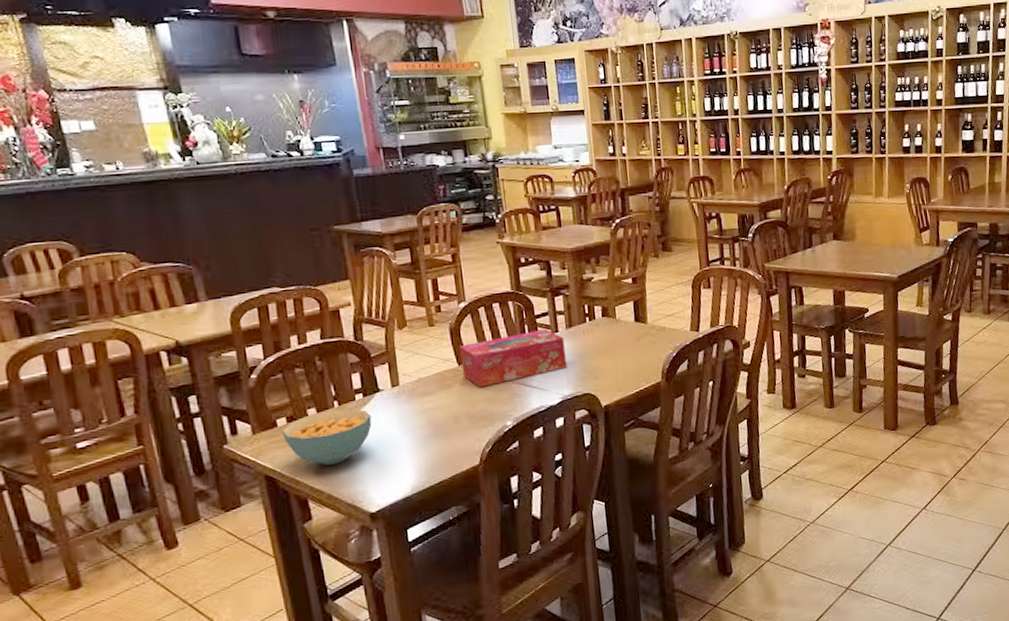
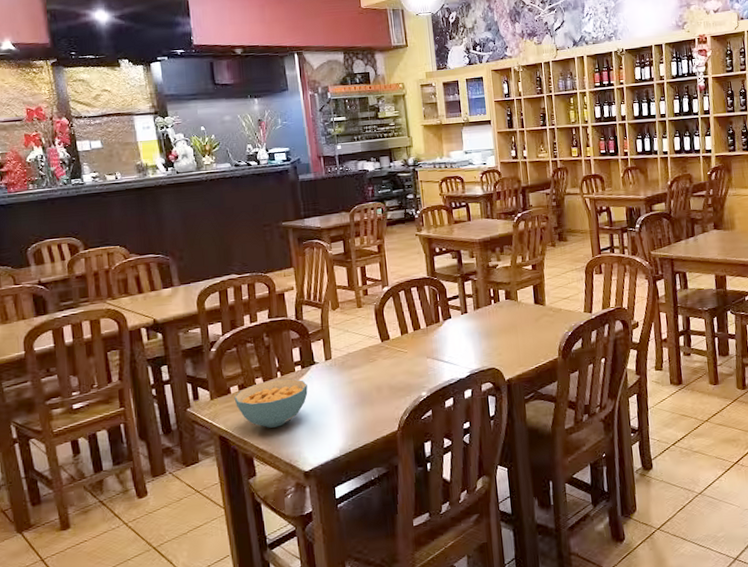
tissue box: present [459,328,567,388] -> none [382,310,475,362]

